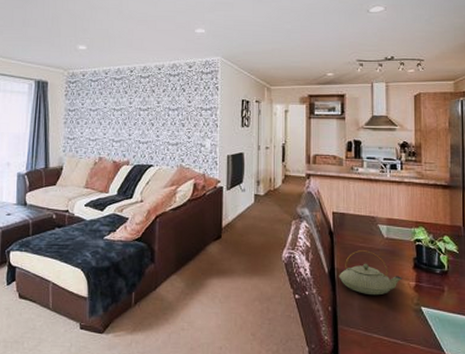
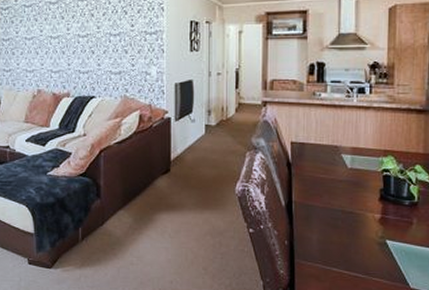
teapot: present [339,250,402,296] -> none [297,182,366,229]

